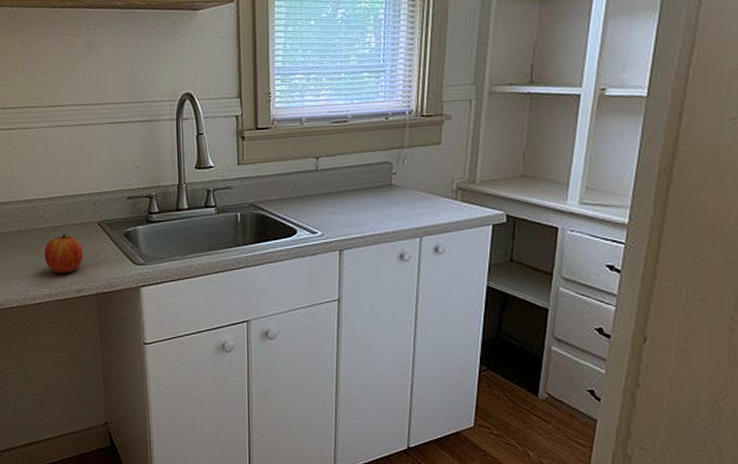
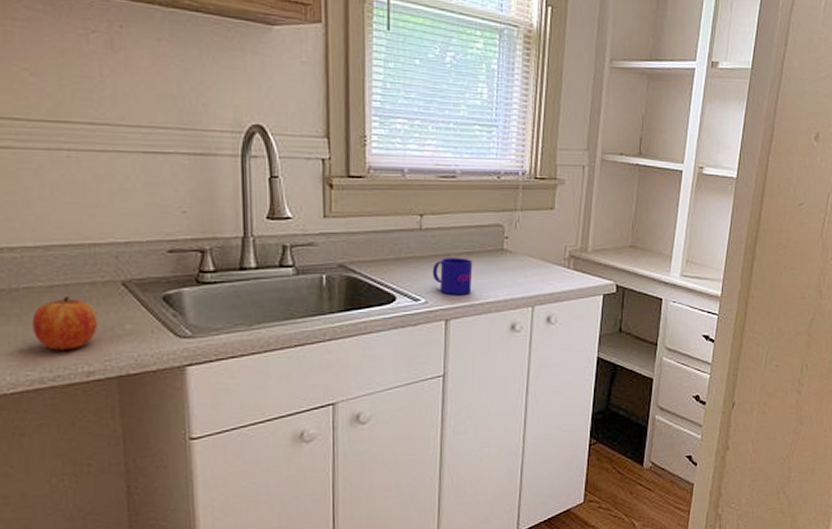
mug: none [327,194,364,228] -> present [432,257,473,295]

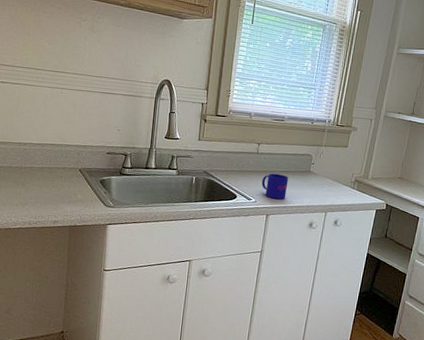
apple: present [31,296,99,350] -> none [29,175,64,207]

